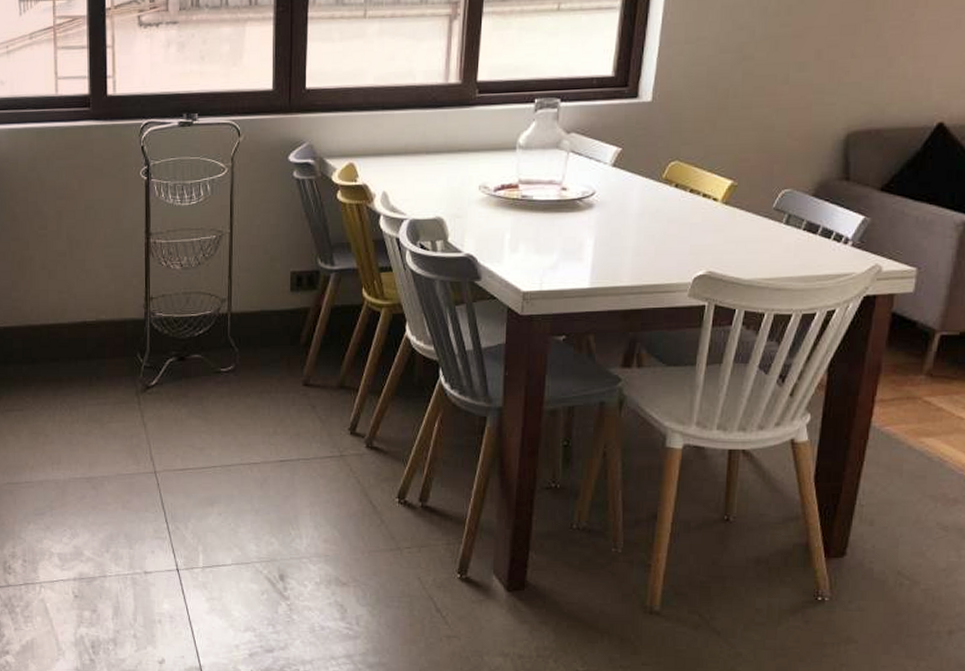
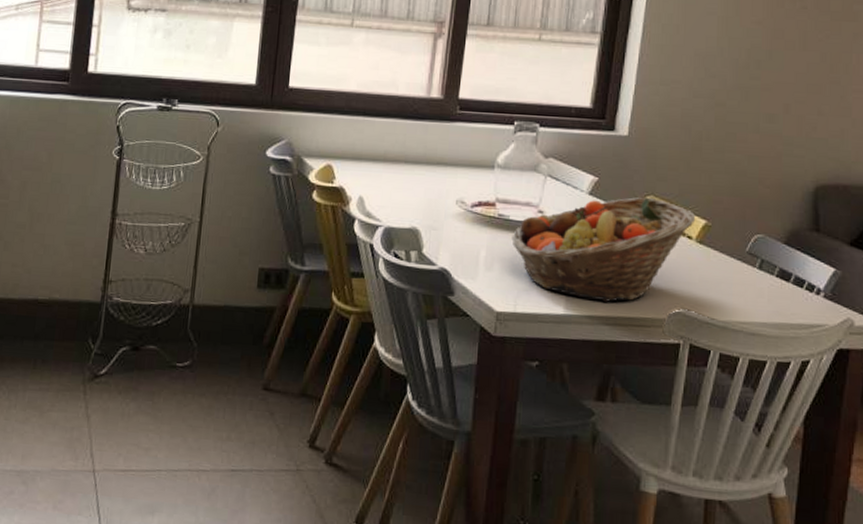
fruit basket: none [535,163,722,272] -> present [511,197,696,302]

